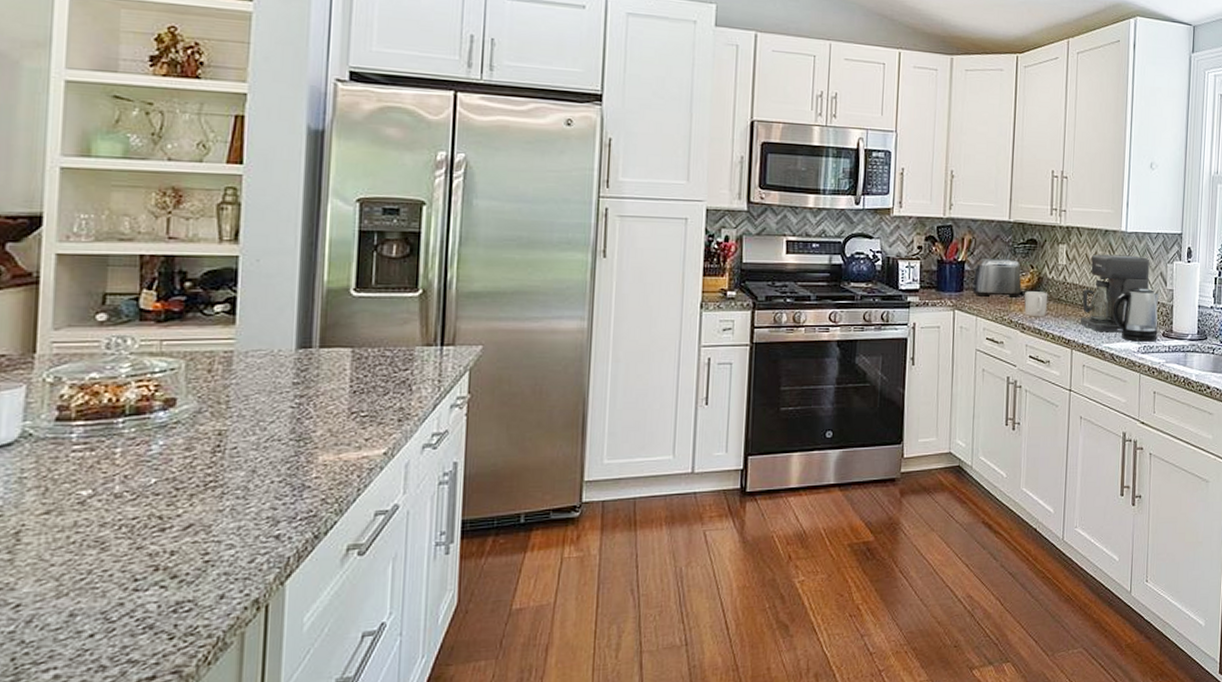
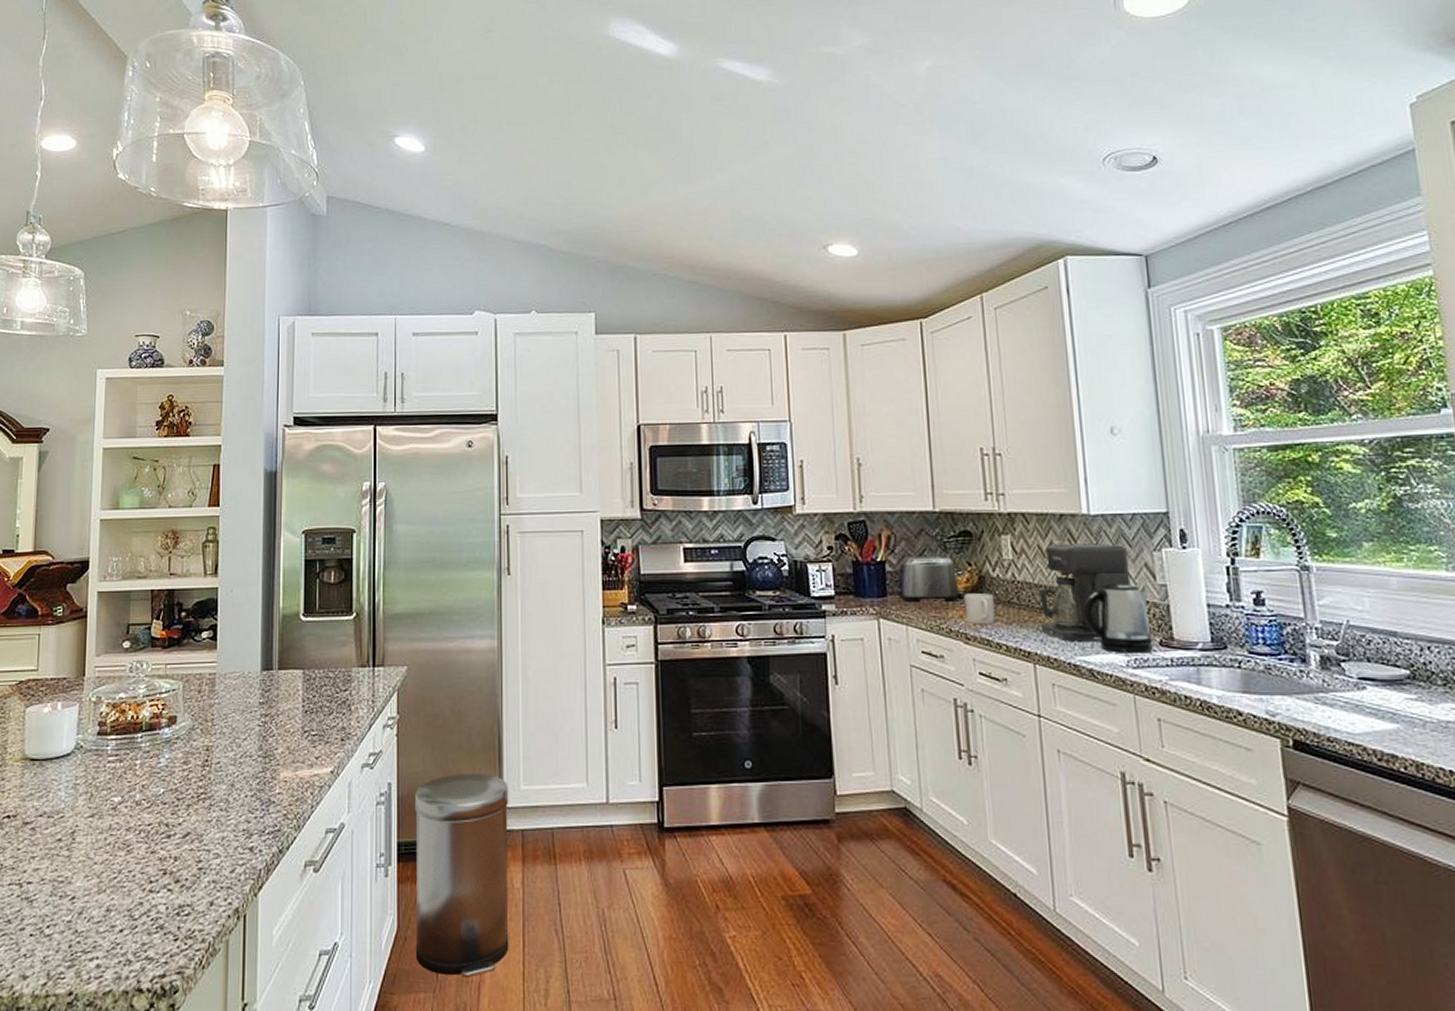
pedal bin: none [477,450,591,642] -> present [415,774,509,978]

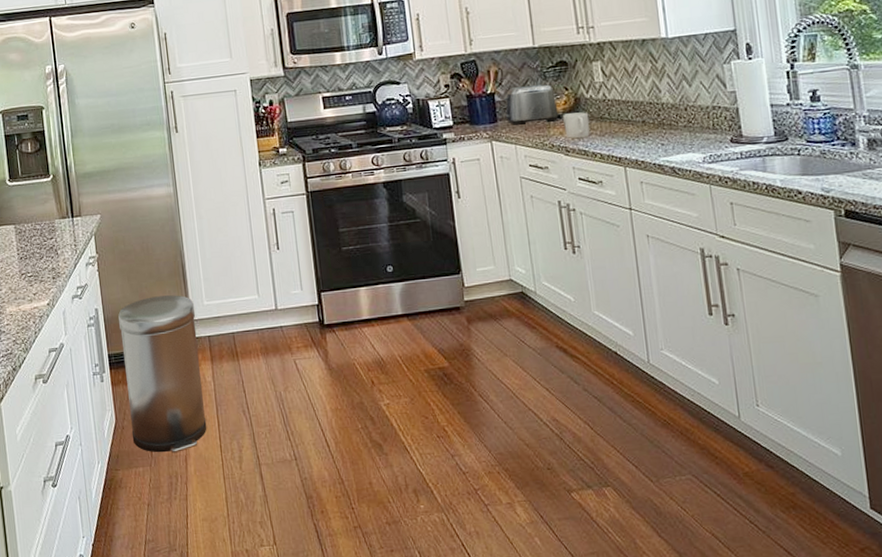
coffee maker: present [1039,543,1131,642] -> none [627,61,705,147]
kettle: present [1083,583,1153,653] -> none [665,93,725,152]

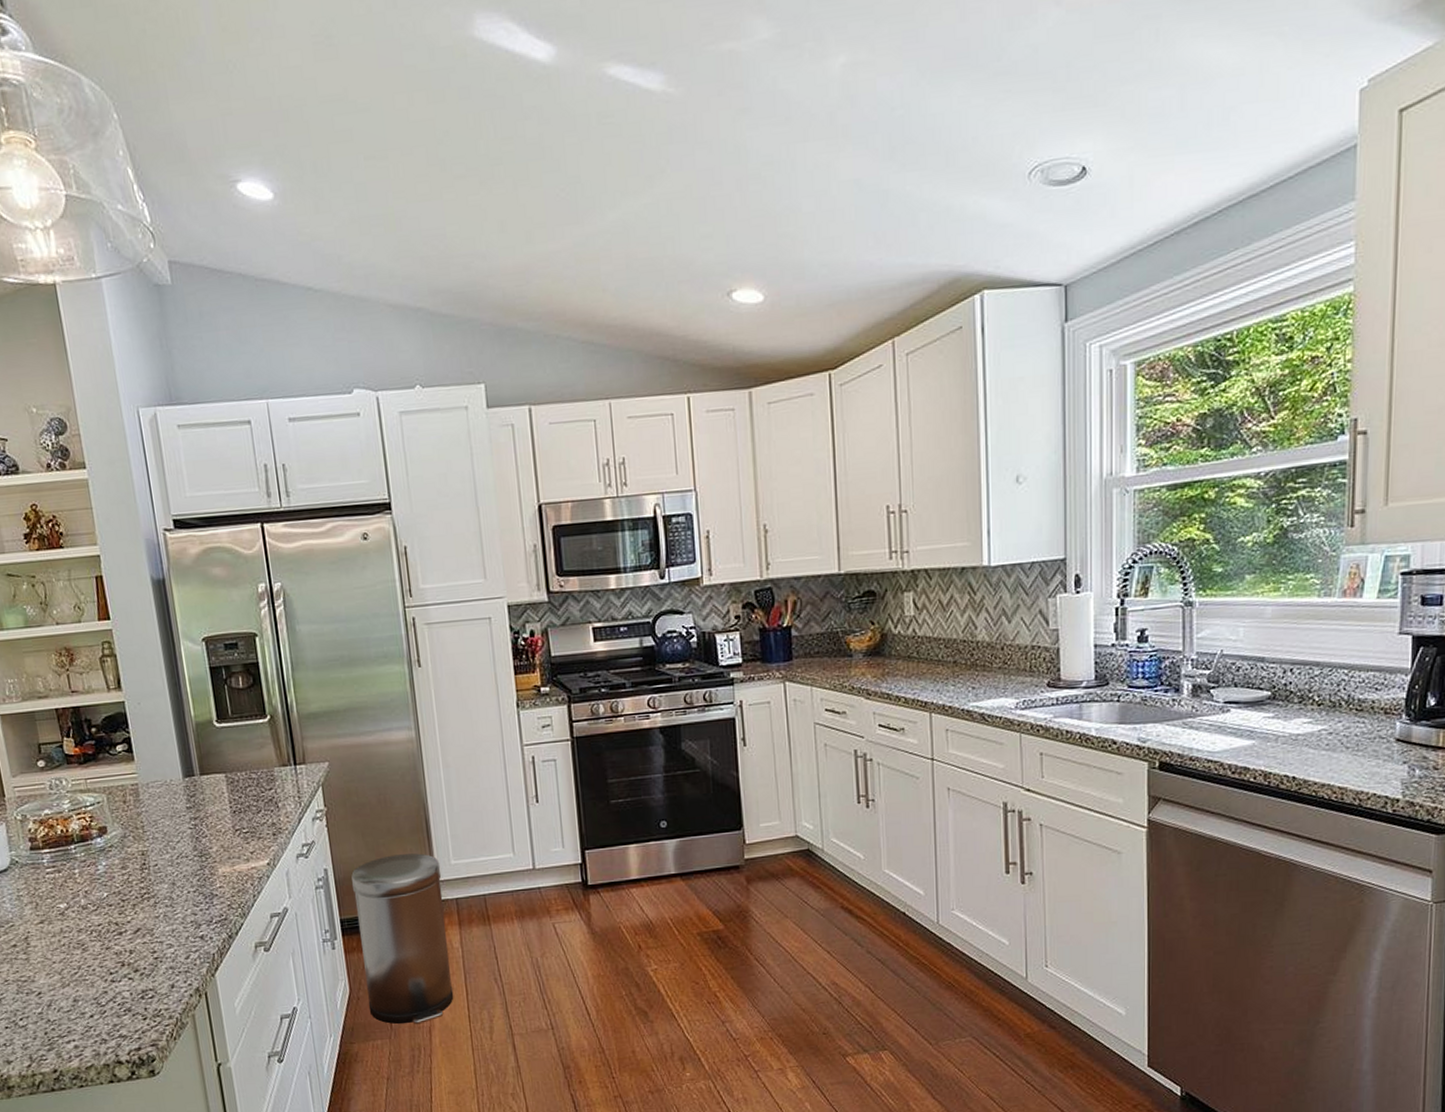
toaster: present [503,84,563,125] -> none [800,617,867,664]
mug: present [563,112,591,139] -> none [866,650,896,681]

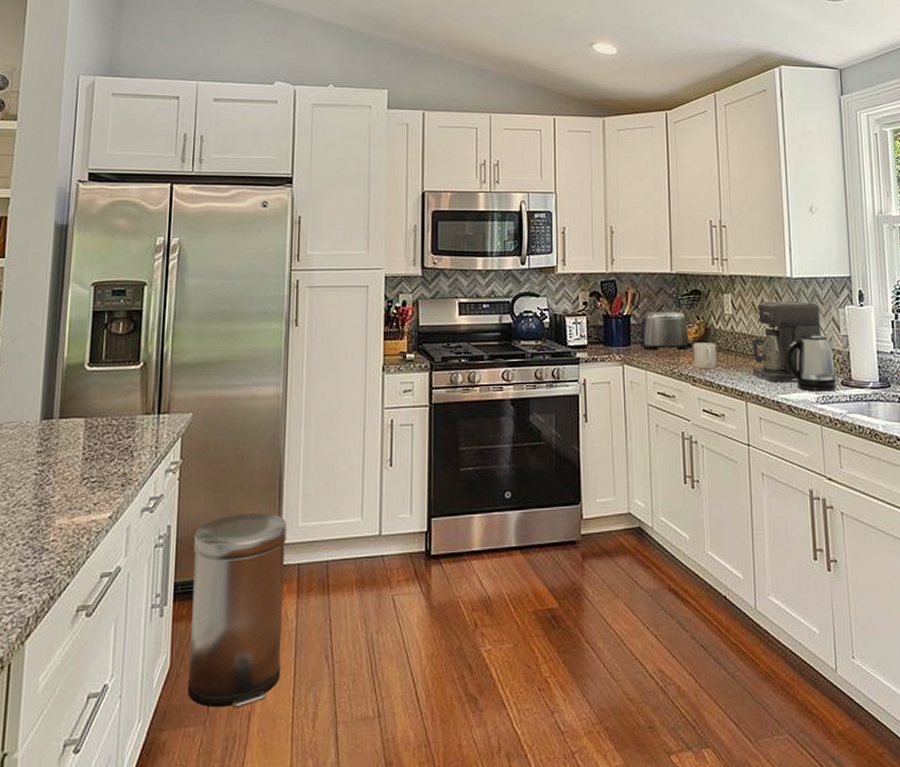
toaster: none [800,617,867,664] -> present [638,311,693,350]
mug: none [866,650,896,681] -> present [693,343,718,369]
coffee maker: none [937,593,1025,690] -> present [752,301,821,383]
kettle: none [978,630,1041,697] -> present [785,334,836,392]

